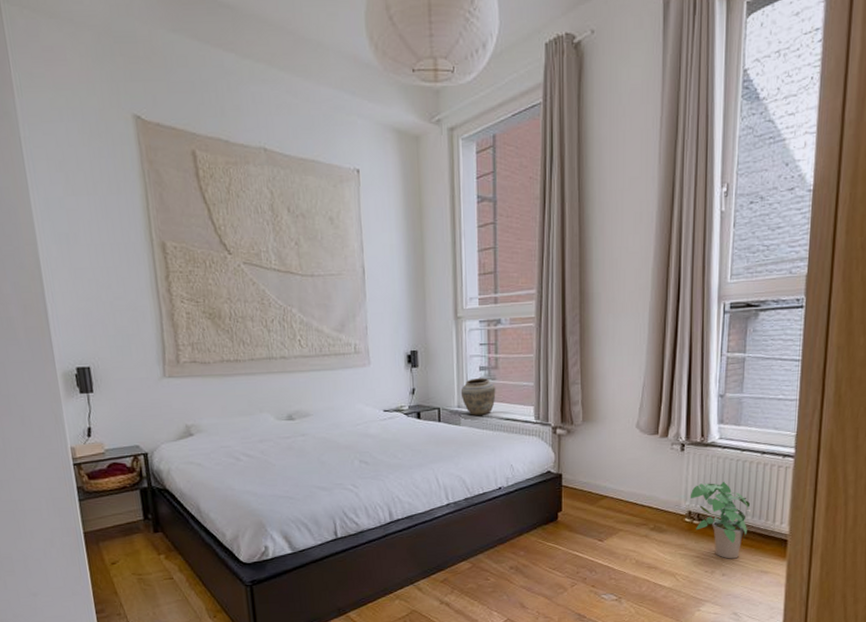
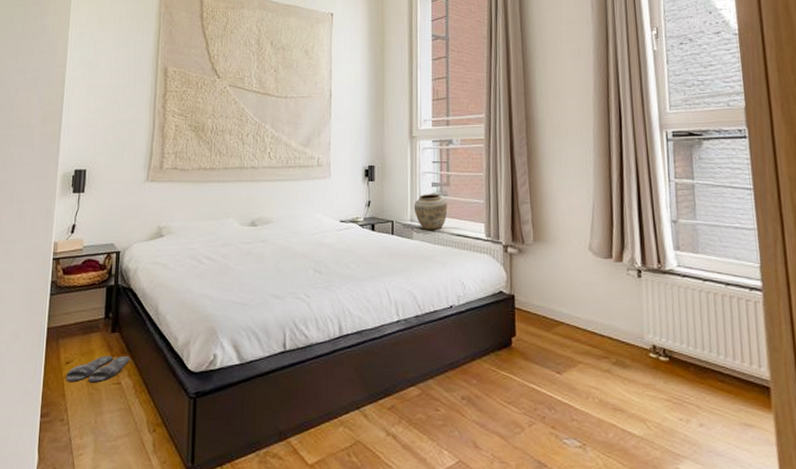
slippers: none [114,554,180,581] -> present [66,355,131,383]
potted plant: present [690,481,751,559] -> none [652,313,723,406]

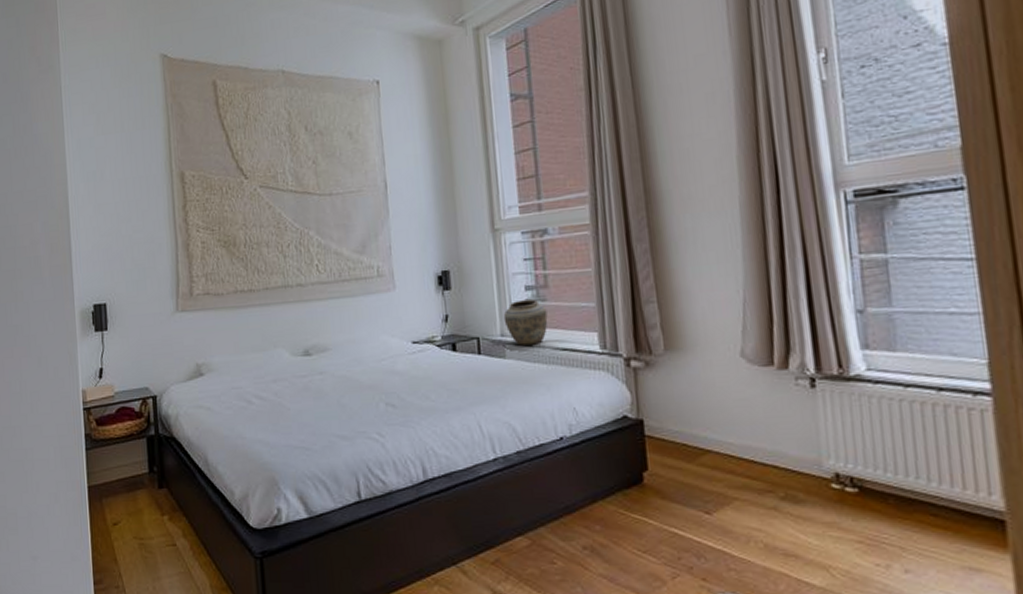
slippers: present [66,355,131,383] -> none [115,514,184,546]

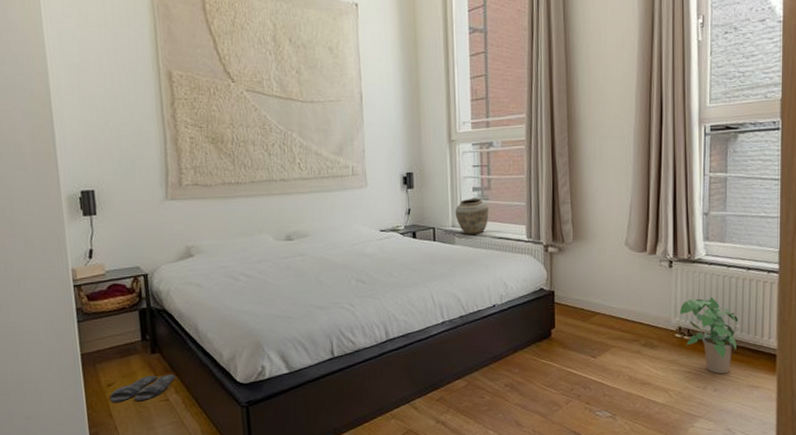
slippers: none [115,514,184,546] -> present [110,375,176,403]
potted plant: none [833,430,936,547] -> present [679,297,739,374]

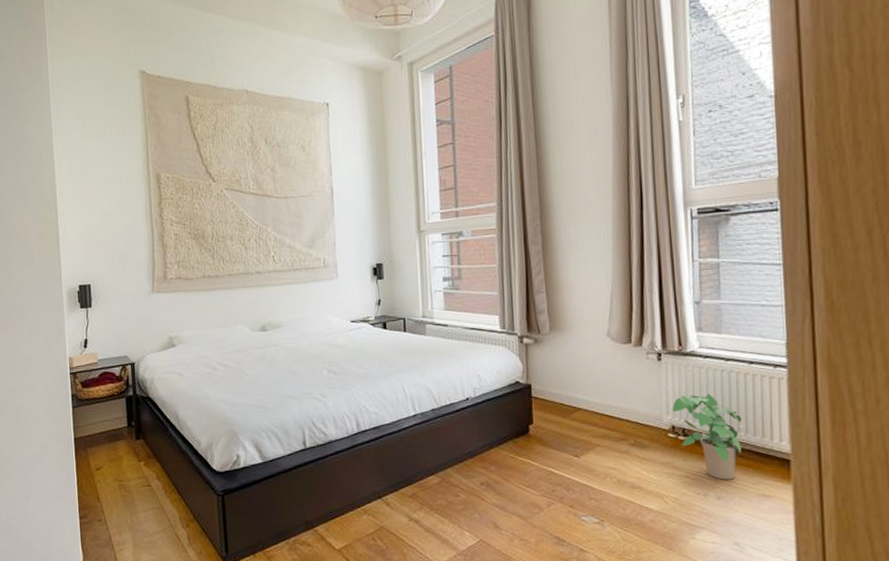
slippers: present [110,375,176,403] -> none [98,460,158,487]
vase: present [455,198,489,235] -> none [425,288,460,325]

